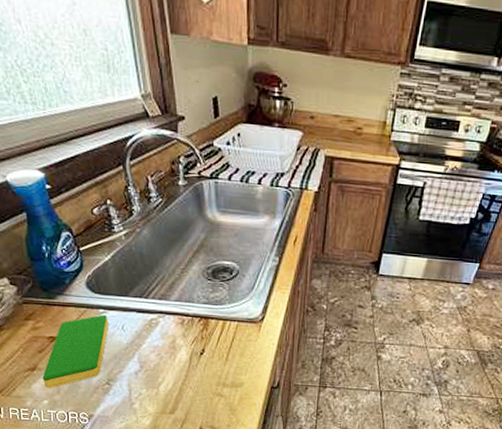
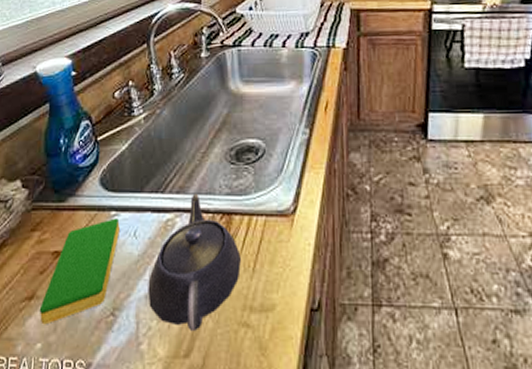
teapot: none [137,300,216,398] -> present [148,193,241,332]

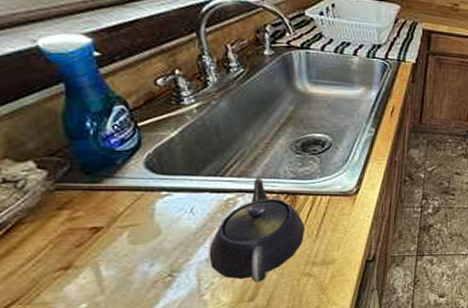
dish sponge: present [39,218,120,325] -> none [79,198,173,289]

